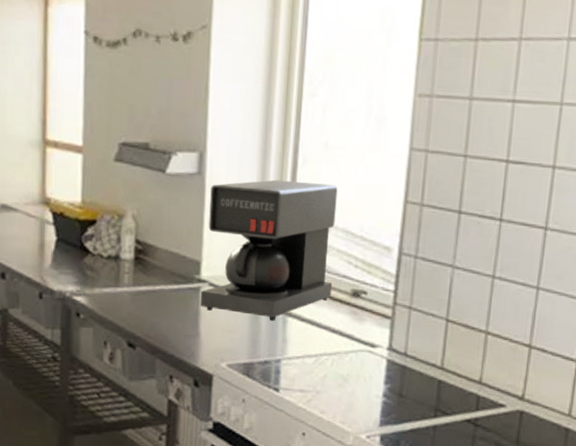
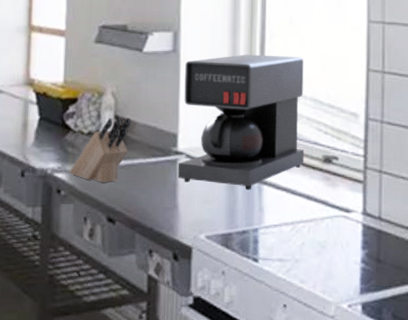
knife block: none [89,242,152,308] -> present [70,117,131,183]

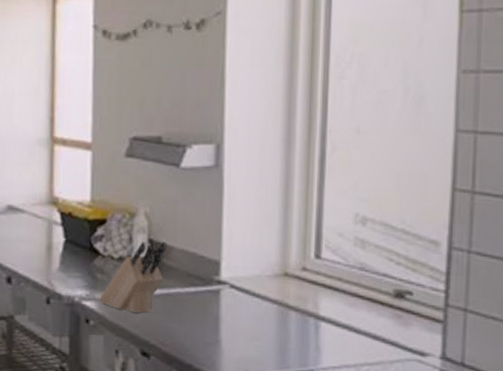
coffee maker: present [177,54,305,190] -> none [220,170,373,326]

